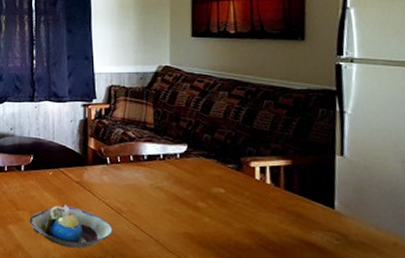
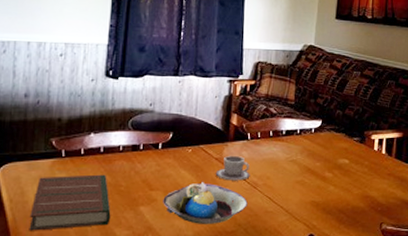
cup: none [77,179,113,206] -> present [215,155,250,181]

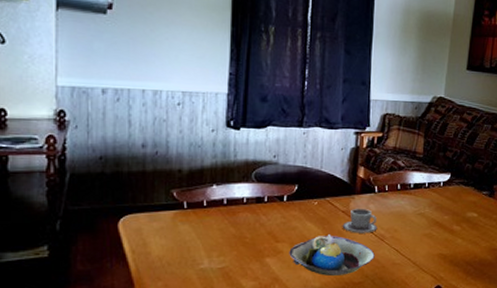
book: present [29,174,111,231] -> none [153,226,236,282]

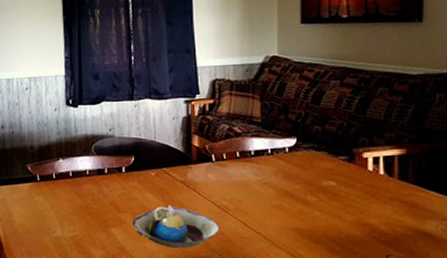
cup: present [342,208,378,233] -> none [182,178,219,204]

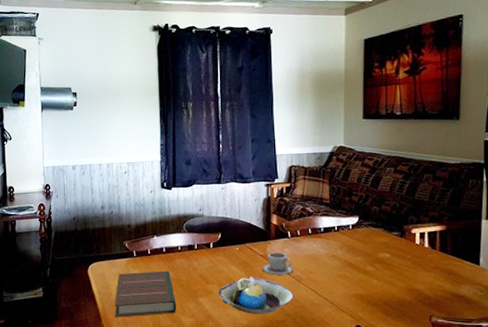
book: none [17,197,86,247] -> present [114,270,177,317]
cup: none [182,178,219,204] -> present [262,252,294,275]

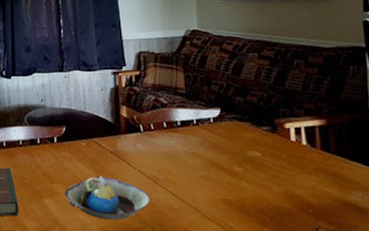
cup: present [262,252,294,275] -> none [112,148,149,175]

